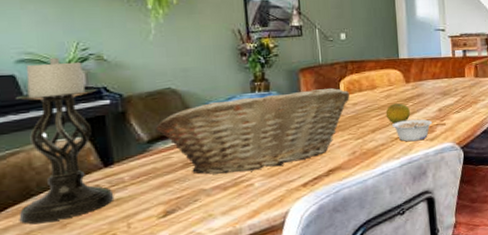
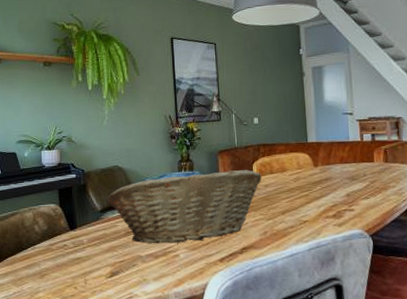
candle holder: present [14,57,115,224] -> none [14,139,76,272]
fruit: present [385,103,411,124] -> none [295,186,319,207]
legume: present [392,119,433,142] -> none [301,203,341,226]

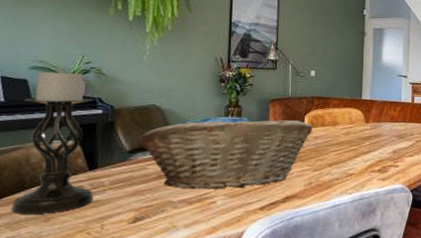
candle holder: none [14,139,76,272] -> present [11,67,94,214]

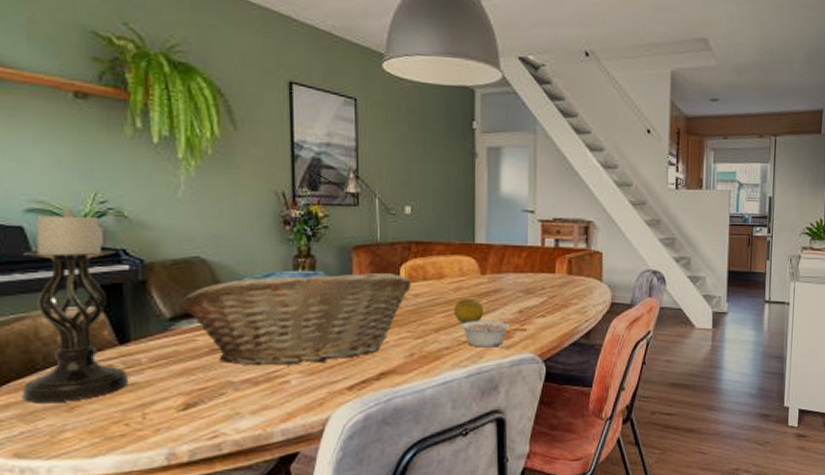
fruit: none [343,141,367,160] -> present [453,299,485,323]
legume: none [348,158,387,179] -> present [461,320,511,348]

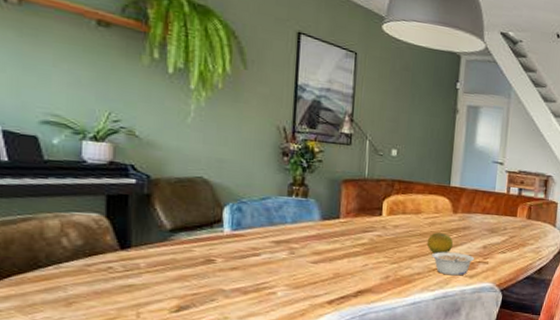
candle holder: present [22,209,129,403] -> none [22,124,127,297]
fruit basket: present [179,272,411,366] -> none [180,200,392,279]

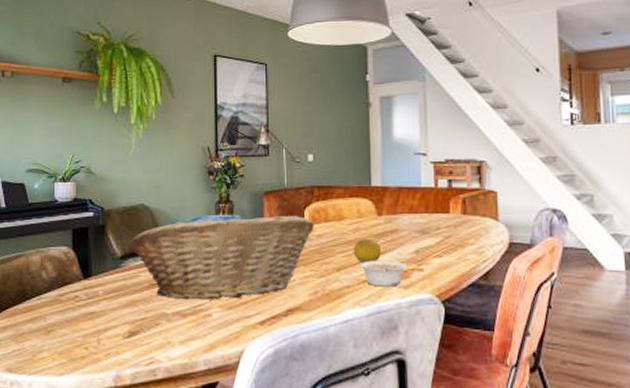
fruit basket: none [180,200,392,279] -> present [128,215,314,300]

